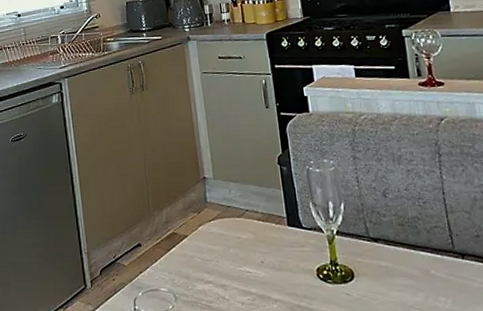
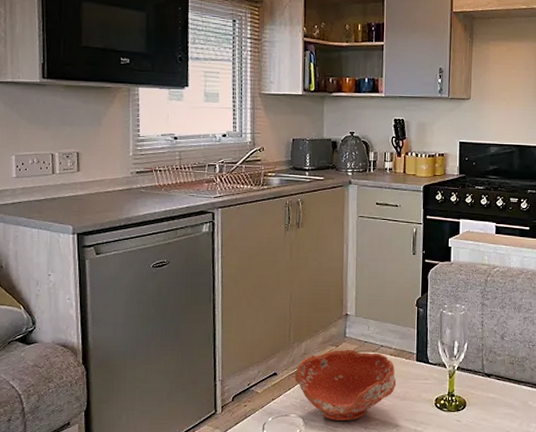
ceramic bowl: none [159,215,270,295] -> present [295,349,397,420]

